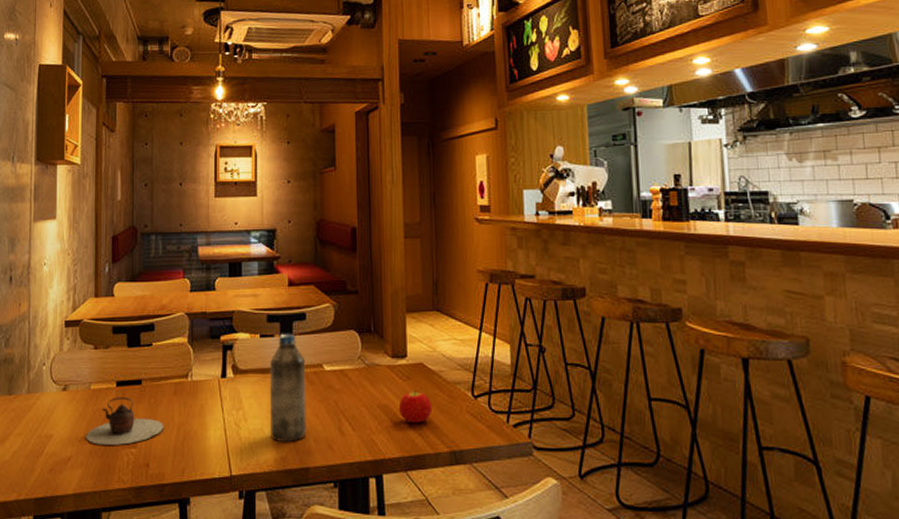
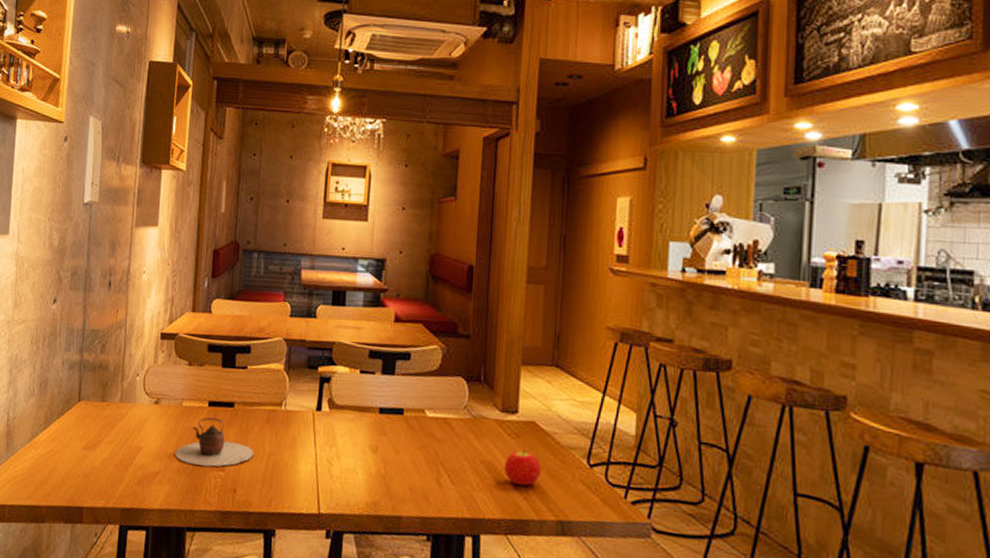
water bottle: present [269,333,307,442] -> none [364,371,407,487]

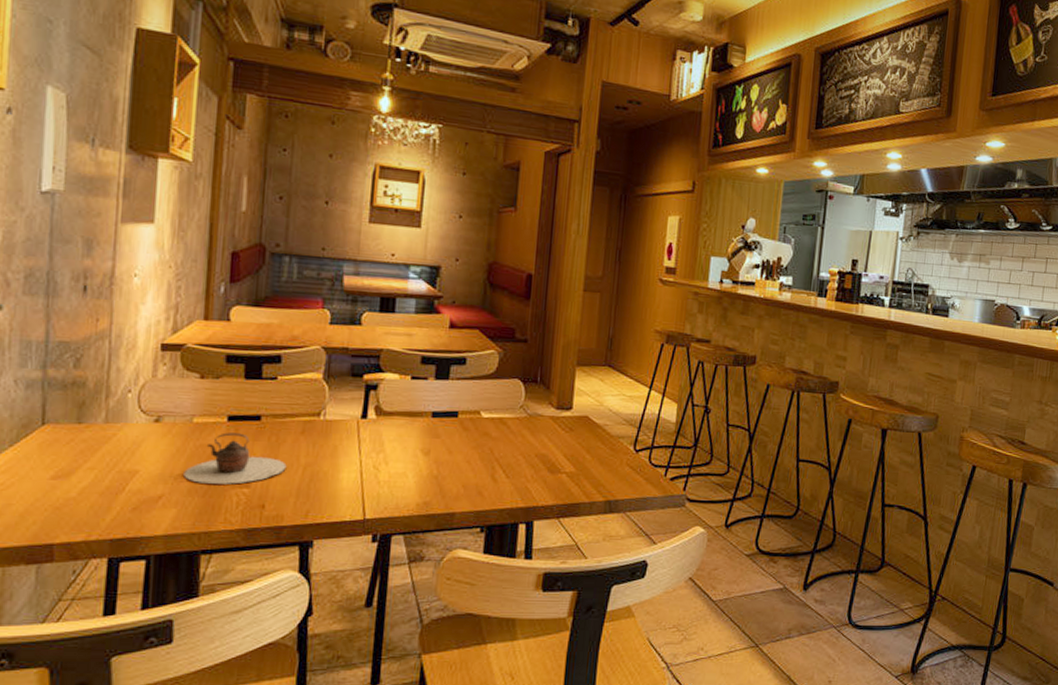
fruit: present [503,450,542,486] -> none [557,442,593,474]

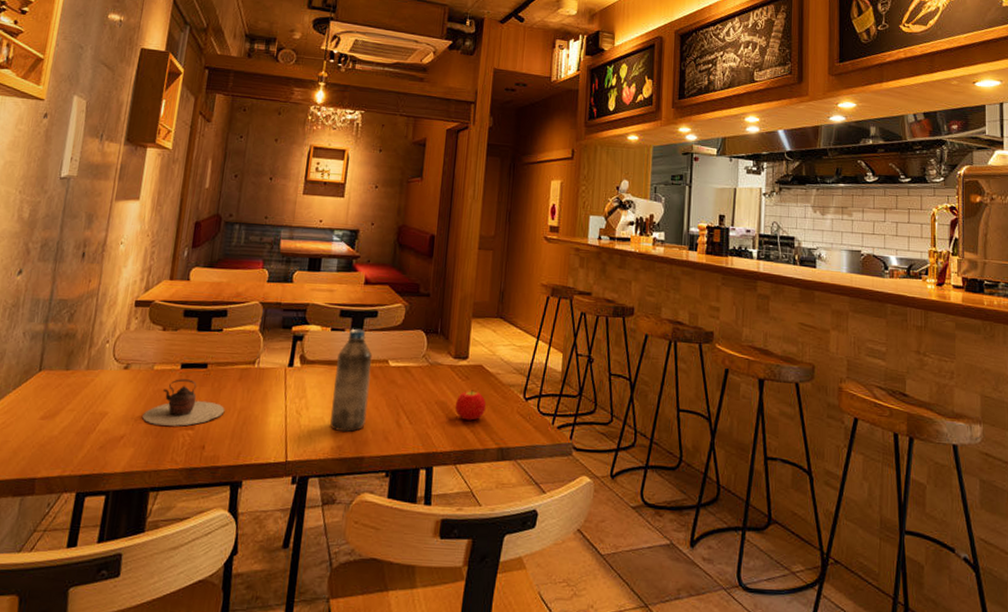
water bottle: none [414,376,462,487] -> present [330,328,373,432]
fruit: none [557,442,593,474] -> present [454,390,487,421]

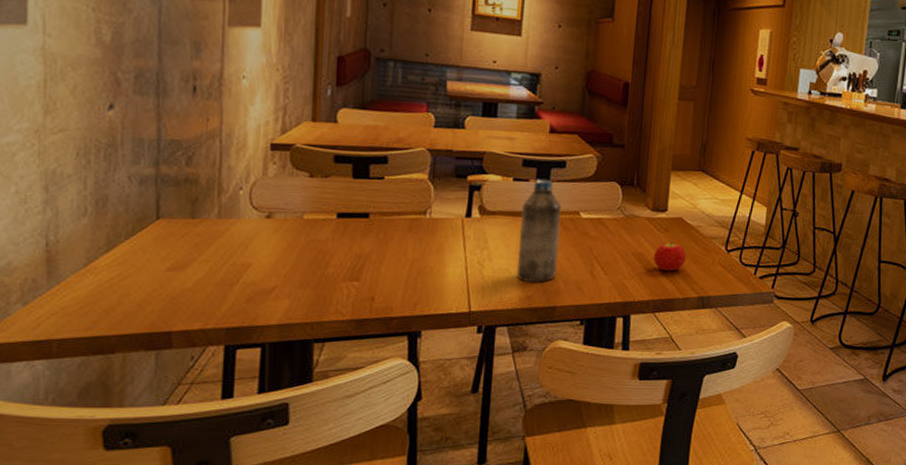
teapot: present [142,379,225,426] -> none [296,229,395,278]

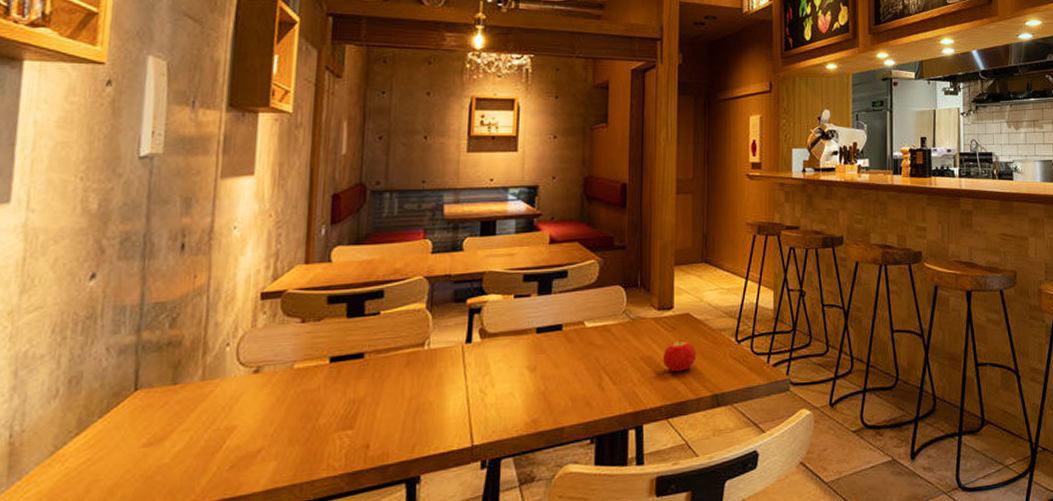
water bottle: present [517,178,562,282] -> none [522,292,565,405]

